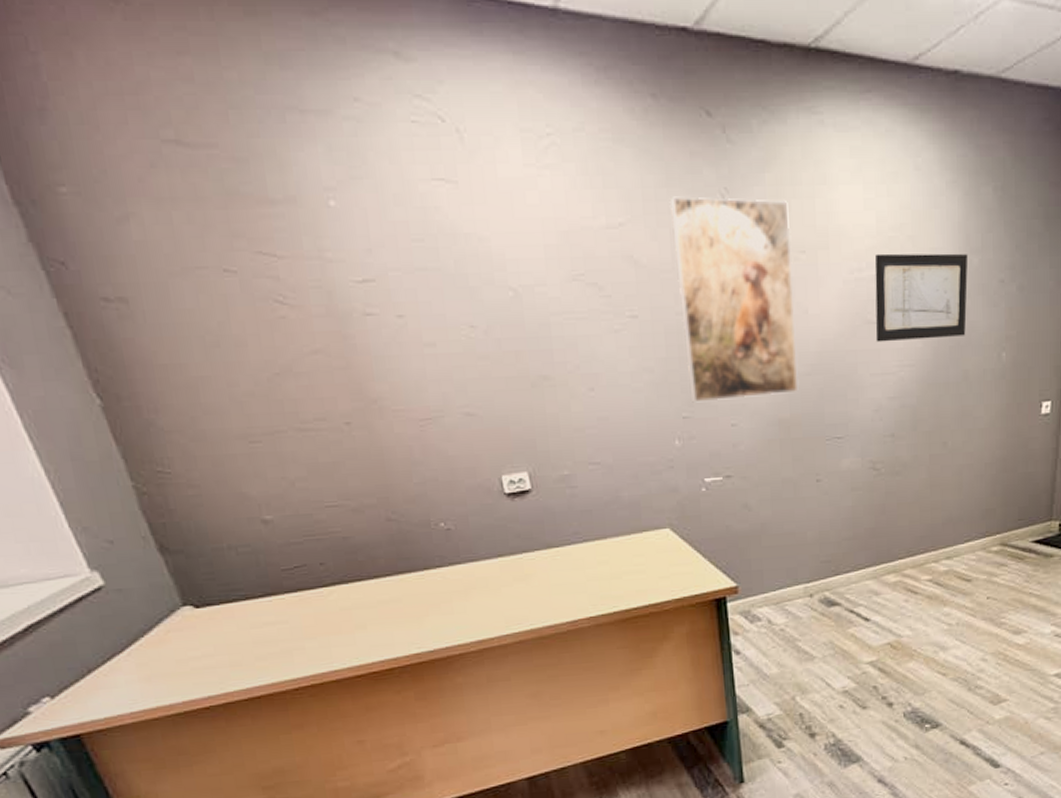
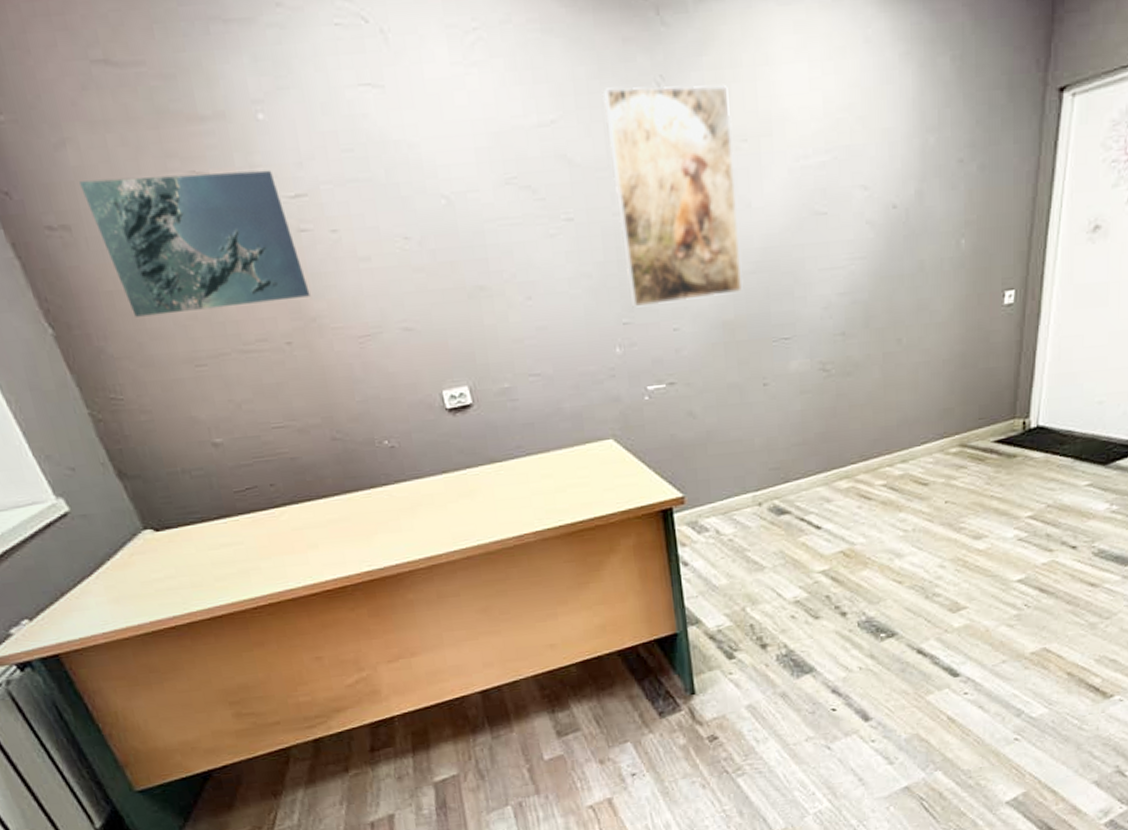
map: none [141,254,373,391] -> present [80,170,311,317]
wall art: present [874,253,969,342] -> none [821,133,924,235]

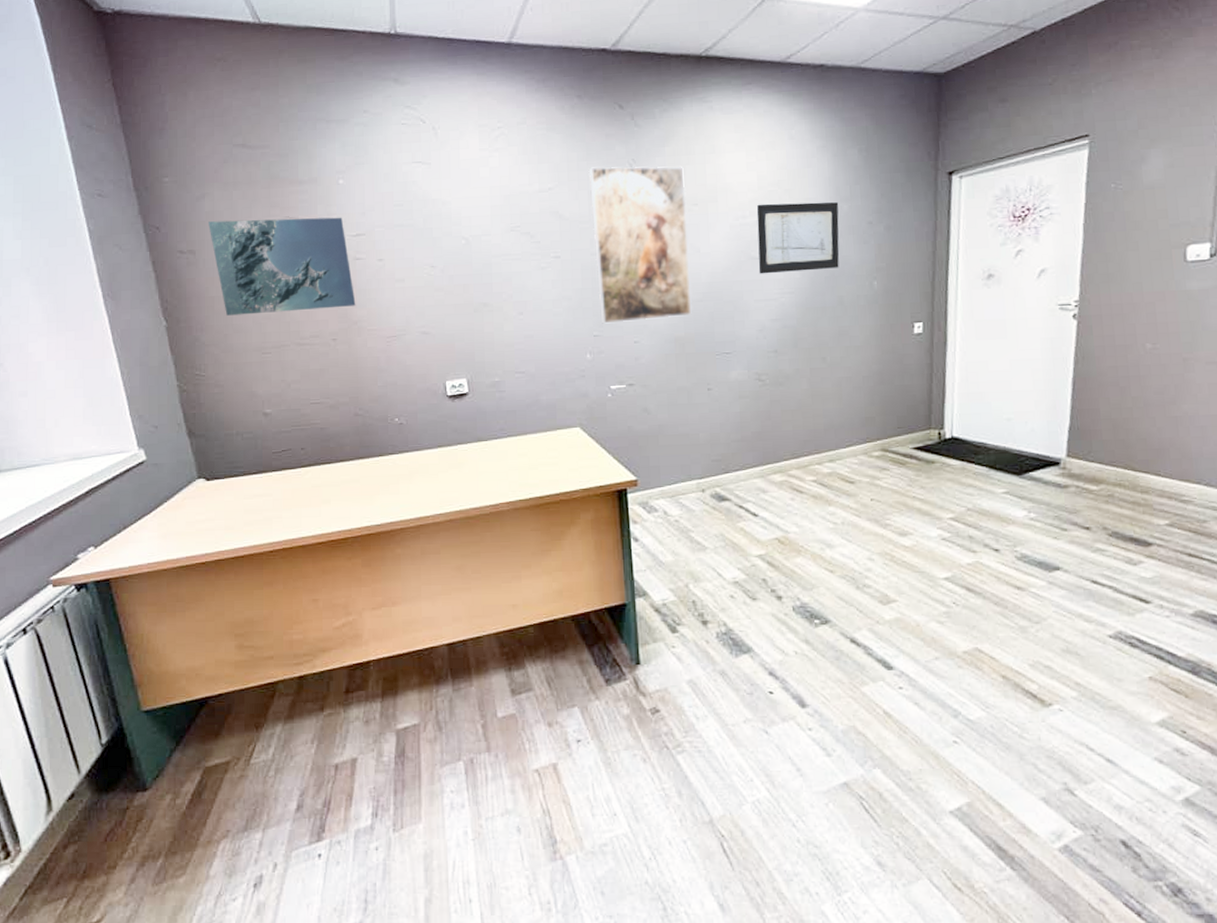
wall art: none [821,133,924,235] -> present [756,202,840,274]

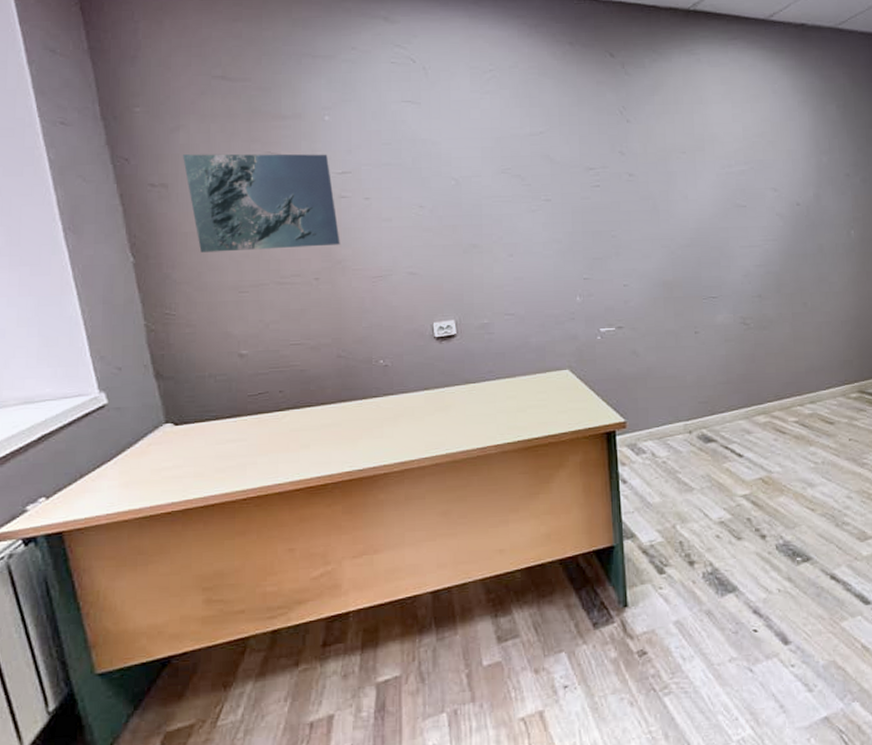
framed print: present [588,166,692,324] -> none [579,113,680,267]
wall art: present [756,202,840,274] -> none [742,154,819,222]

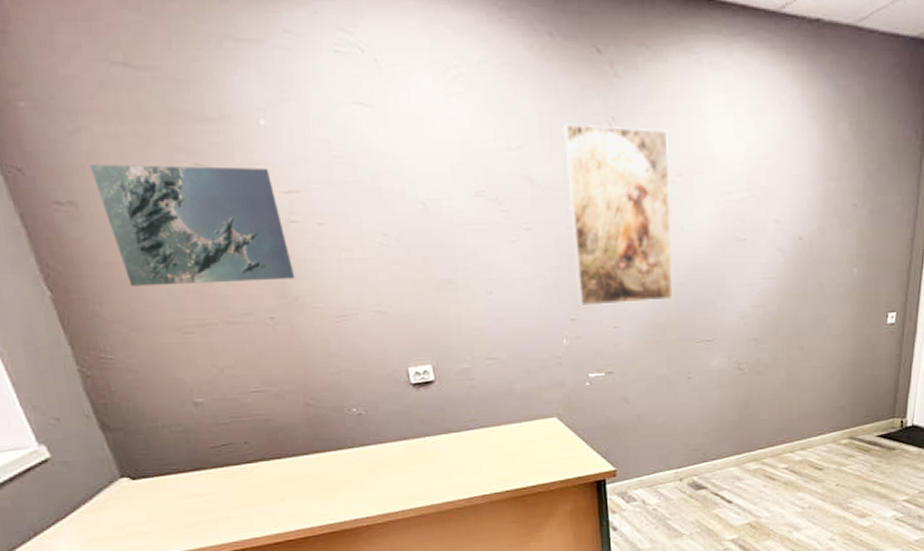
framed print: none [579,113,680,267] -> present [562,124,674,307]

